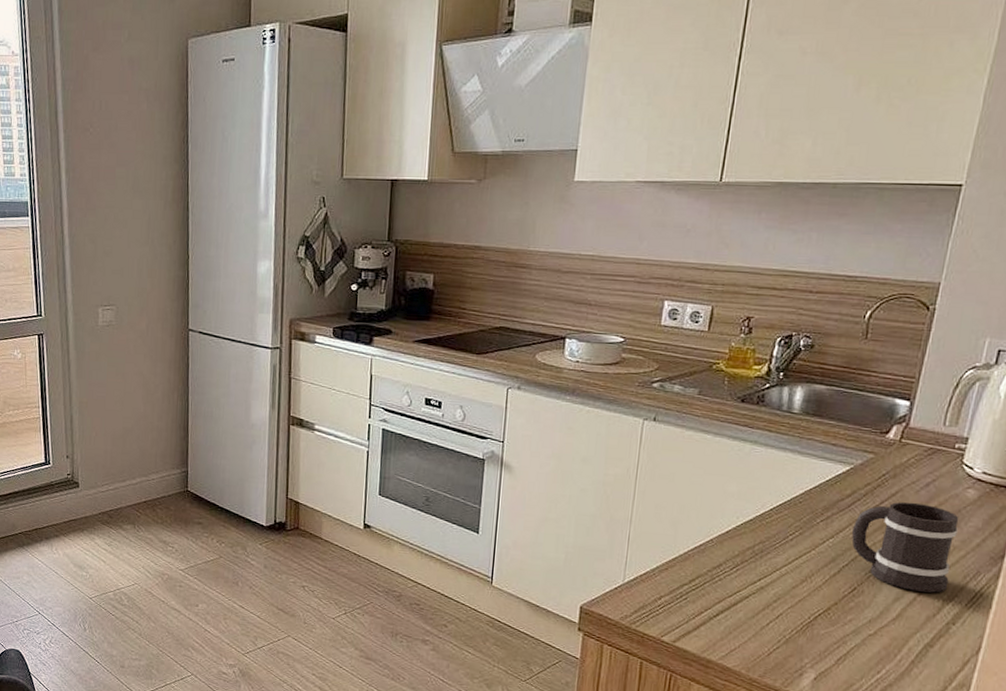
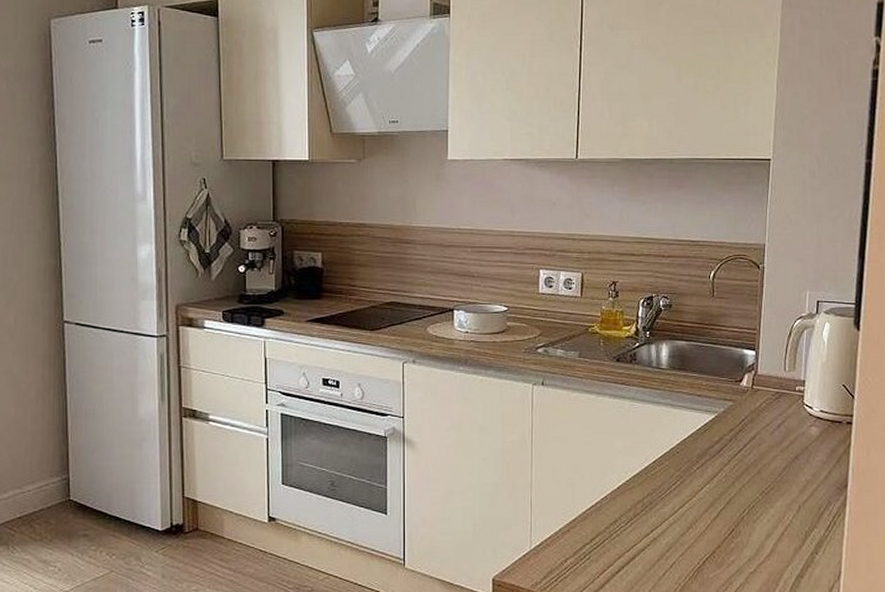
mug: present [851,501,959,593] -> none [723,443,808,526]

